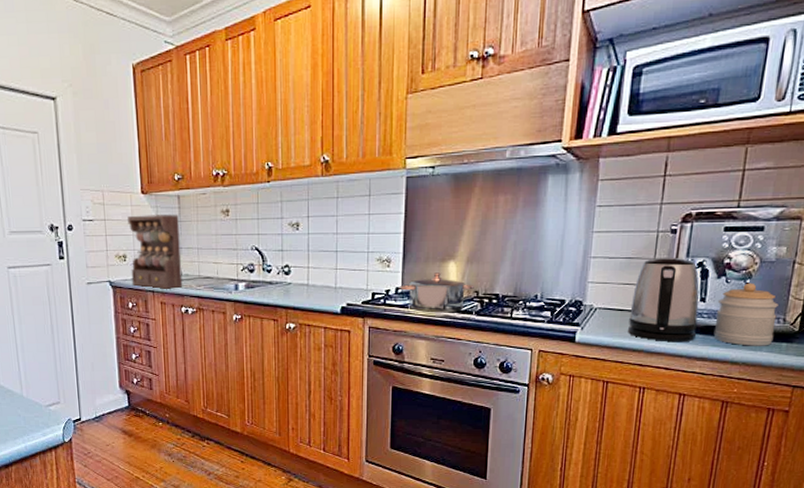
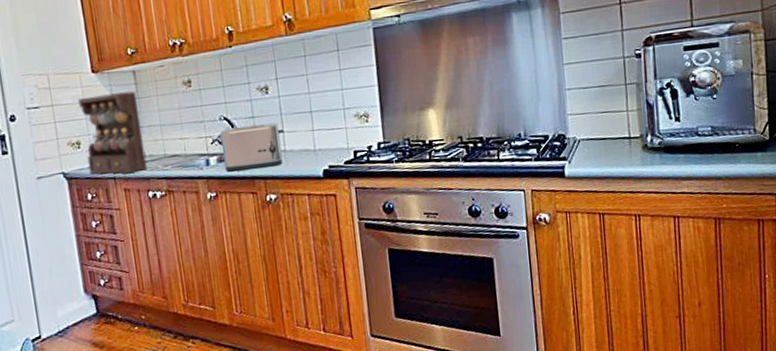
toaster: none [250,257,309,298] -> present [219,122,284,172]
cooking pot: present [399,272,474,313] -> none [381,122,457,166]
kettle: present [628,257,700,341] -> none [611,81,679,166]
jar: present [713,283,779,346] -> none [691,97,749,160]

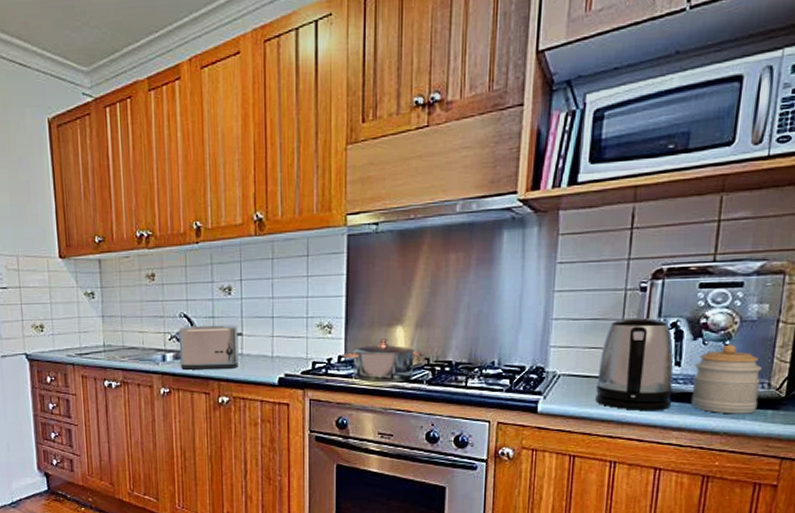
spice rack: present [78,91,148,175] -> none [44,280,106,361]
cooking pot: none [381,122,457,166] -> present [342,338,425,383]
kettle: none [611,81,679,166] -> present [596,317,674,410]
jar: none [691,97,749,160] -> present [691,344,762,414]

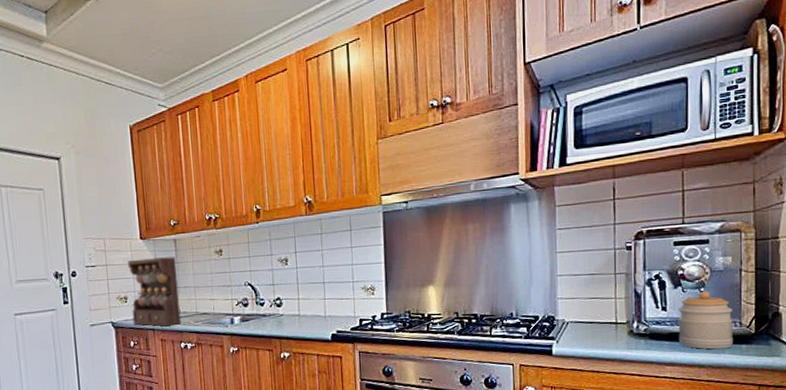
spice rack: none [44,280,106,361] -> present [128,257,182,327]
toaster: present [178,324,243,370] -> none [244,290,300,331]
cooking pot: present [342,338,425,383] -> none [384,297,454,336]
kettle: present [596,317,674,410] -> none [599,271,663,350]

